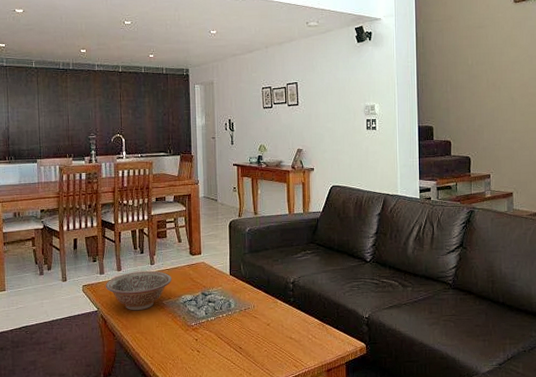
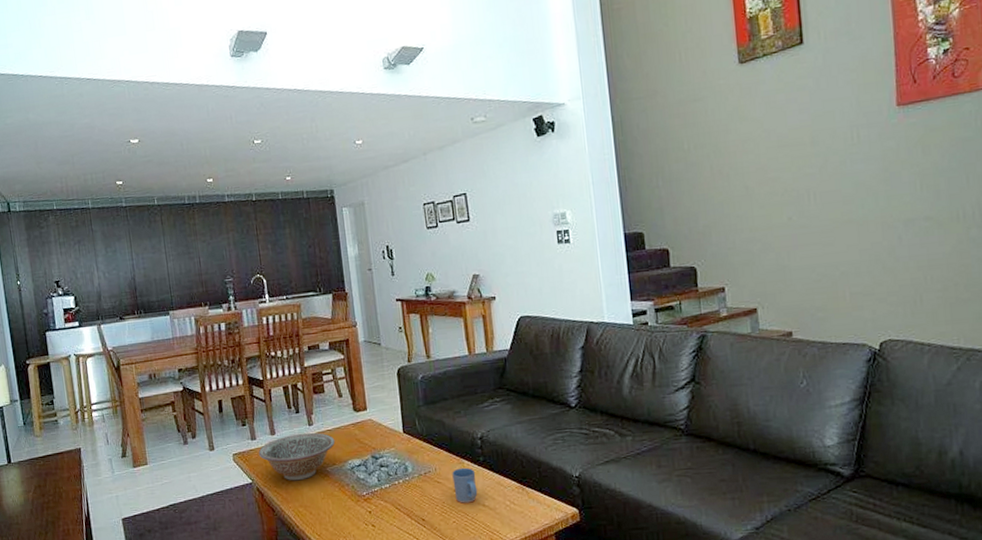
mug: none [267,306,287,336] -> present [452,467,478,503]

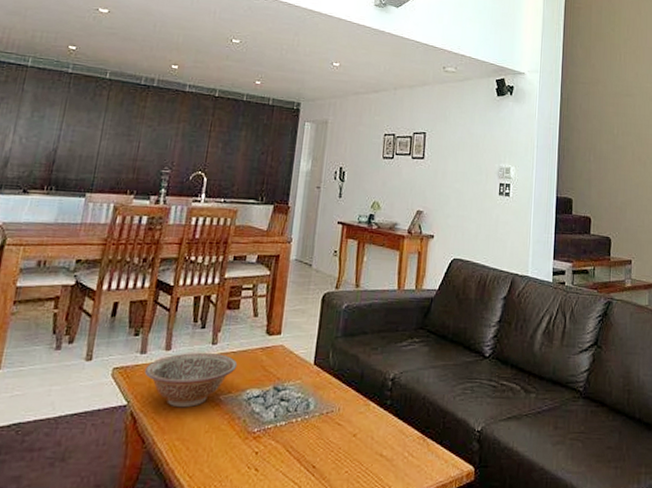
mug: present [452,467,478,503] -> none [353,410,380,451]

